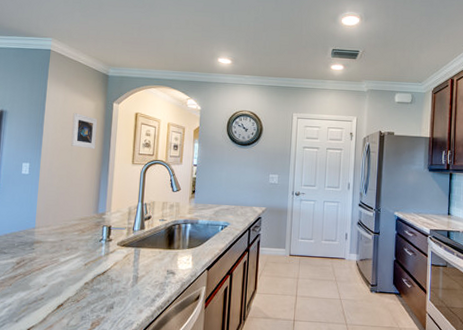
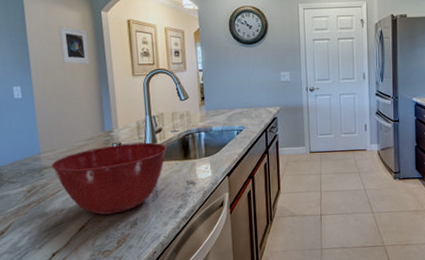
mixing bowl: none [43,227,154,295] -> present [51,142,168,215]

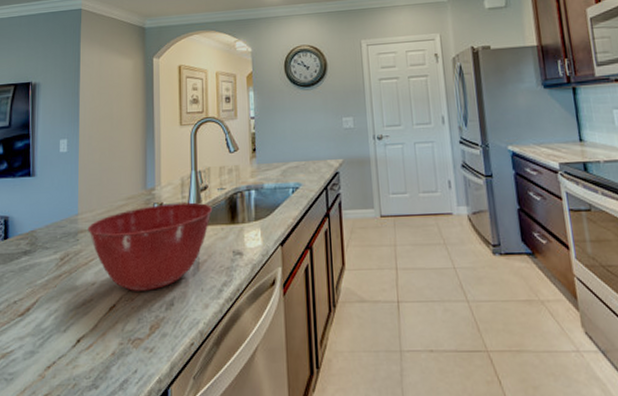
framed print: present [58,27,90,65] -> none [110,75,138,115]

